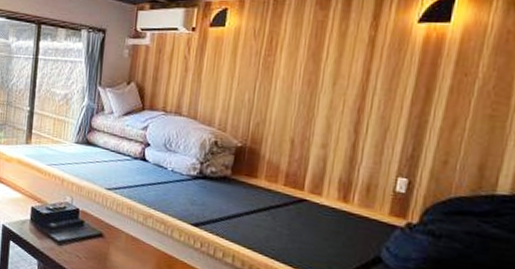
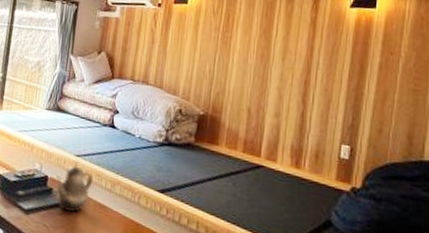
teapot: none [87,195,125,244] -> present [55,161,94,212]

